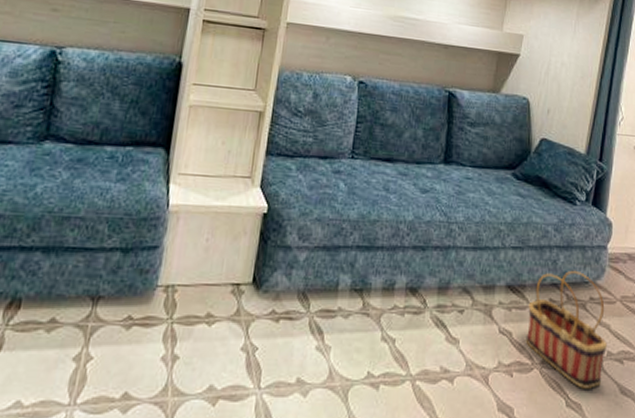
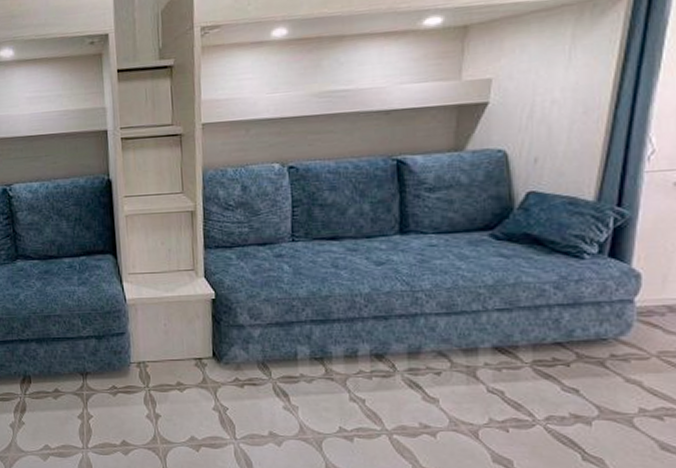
basket: present [525,270,608,389] -> none [523,327,640,444]

